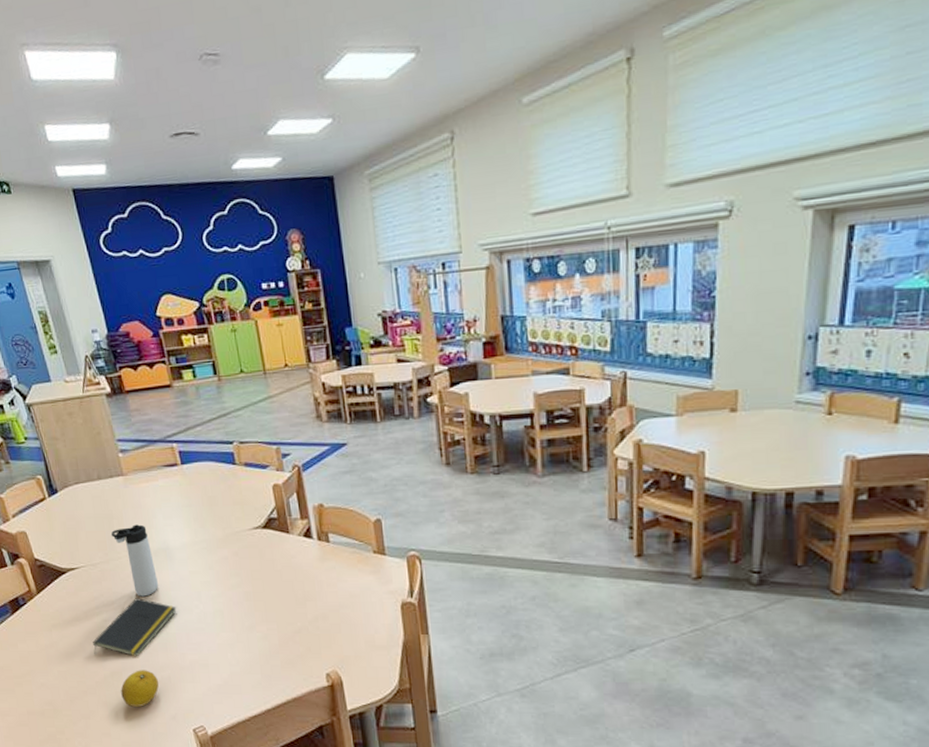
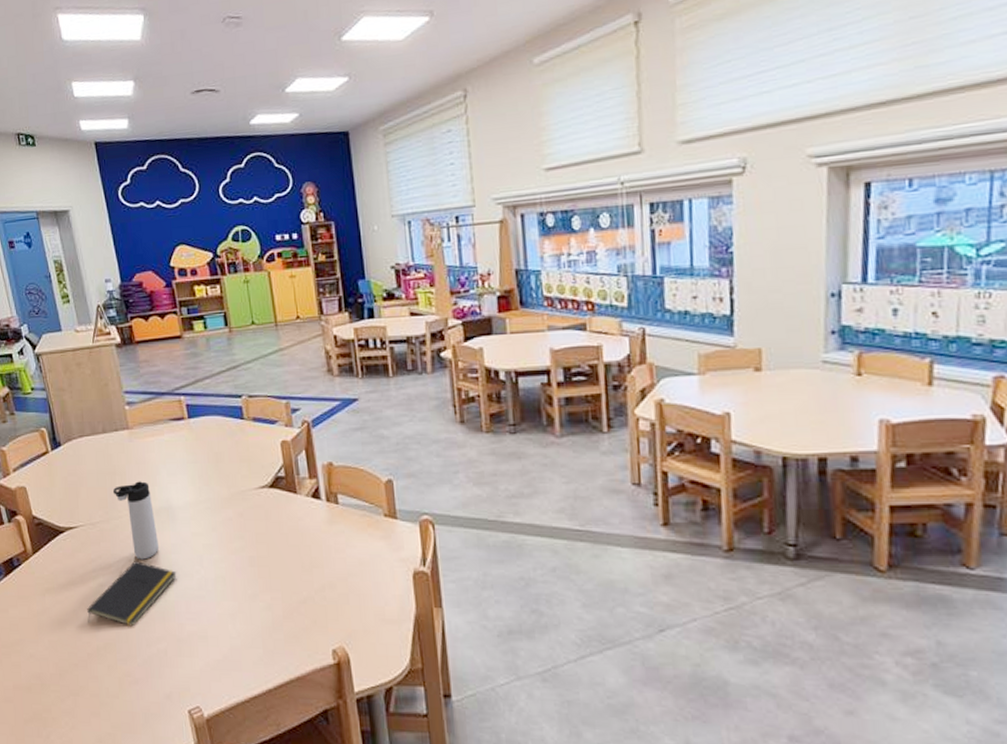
fruit: present [121,670,159,707] -> none [113,641,154,683]

